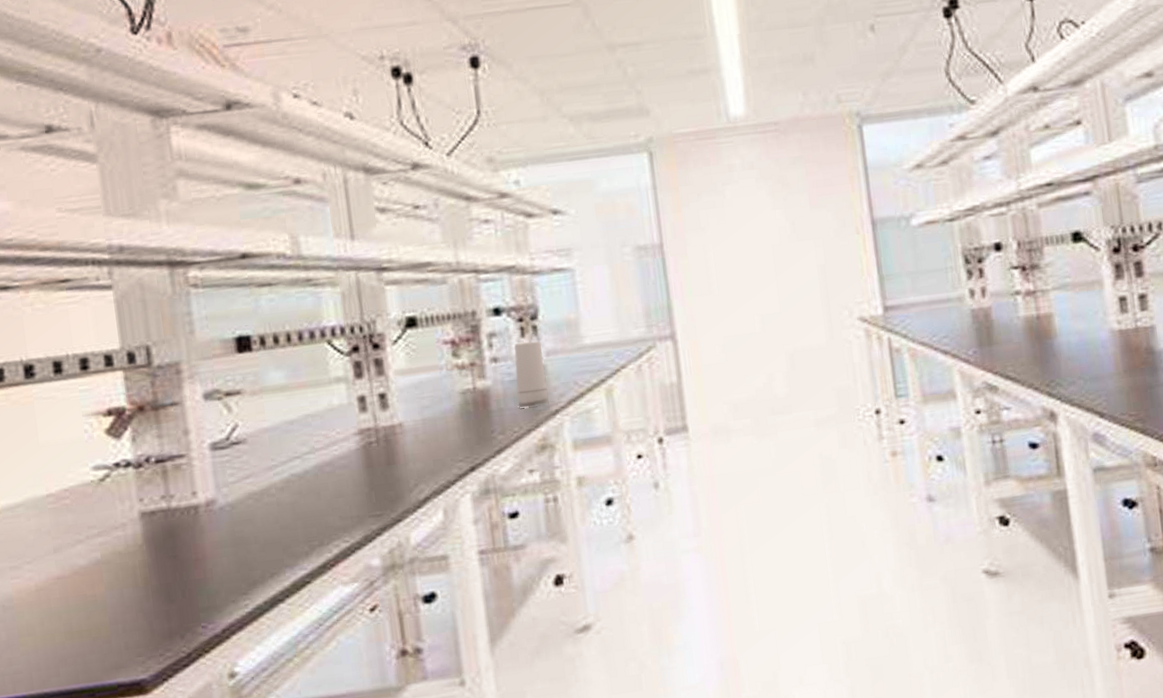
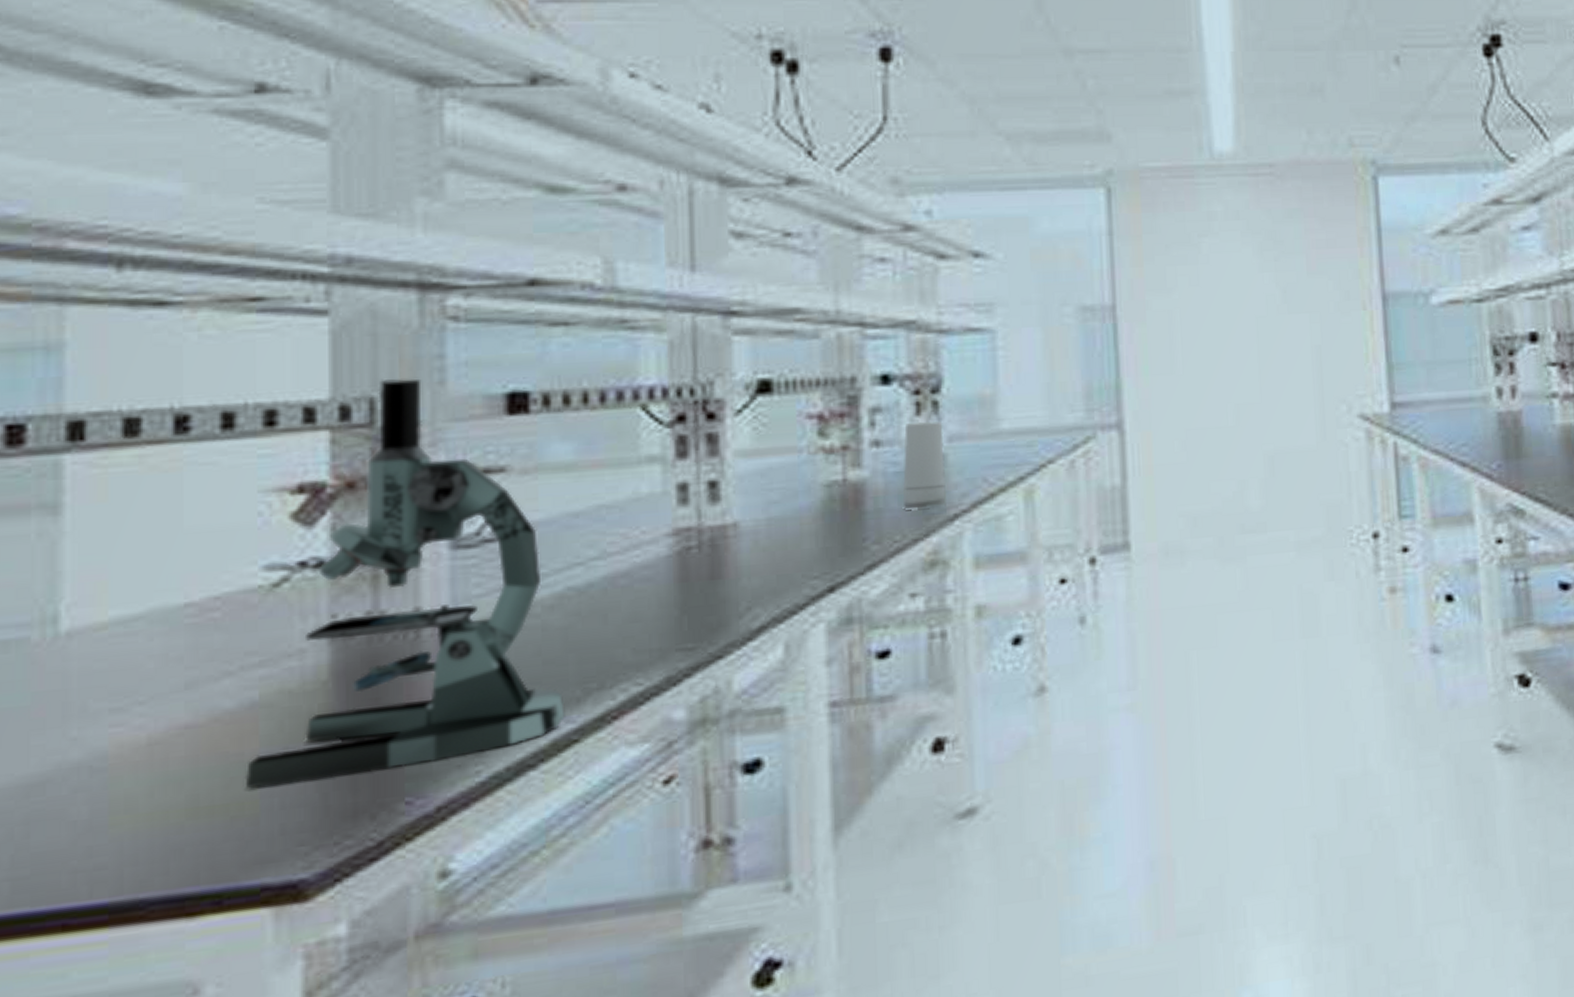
microscope: none [98,331,299,618] -> present [245,378,565,788]

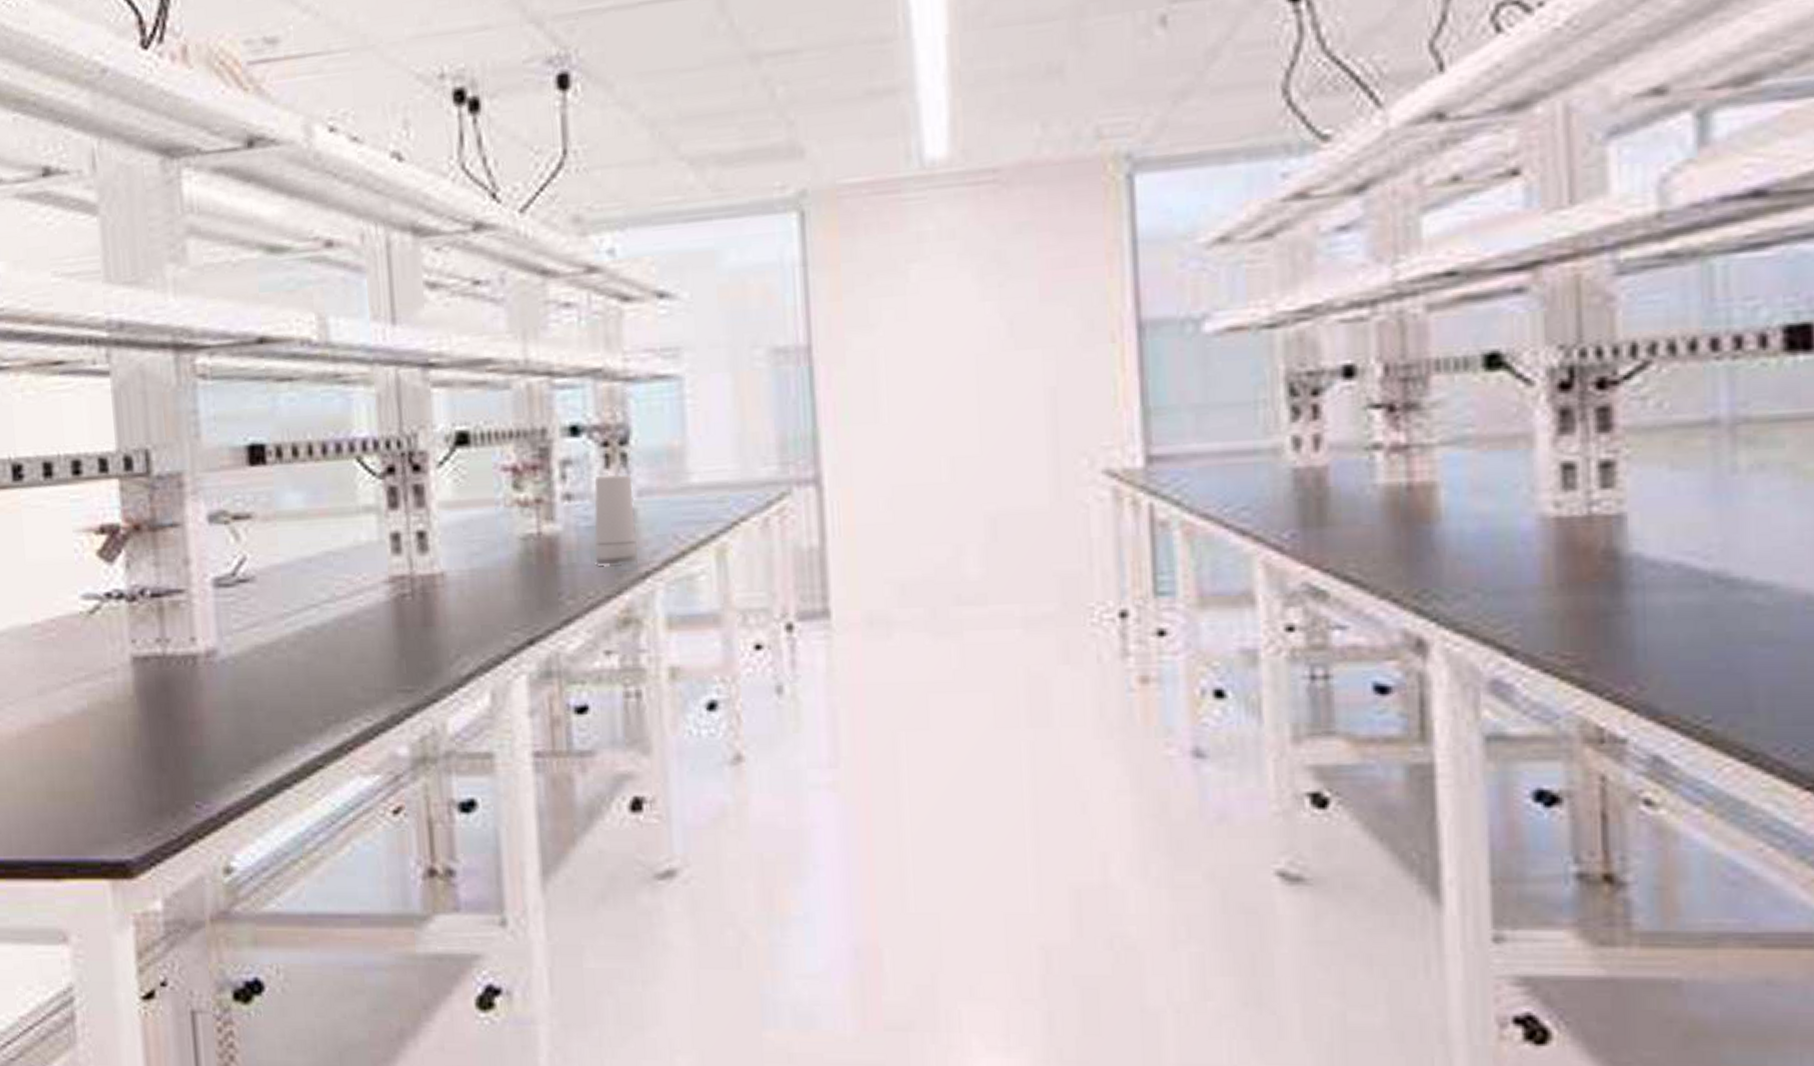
microscope: present [245,378,565,788] -> none [83,432,311,780]

